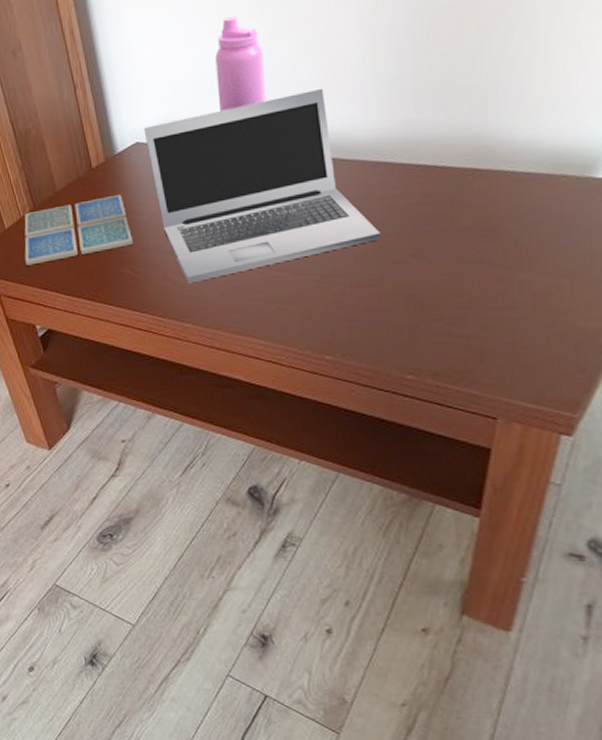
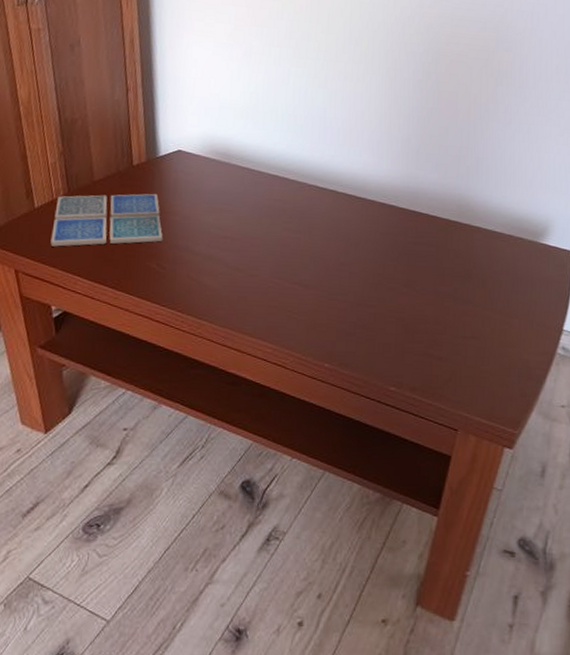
laptop: present [144,88,381,284] -> none [187,135,381,285]
water bottle: present [215,16,266,111] -> none [258,60,301,138]

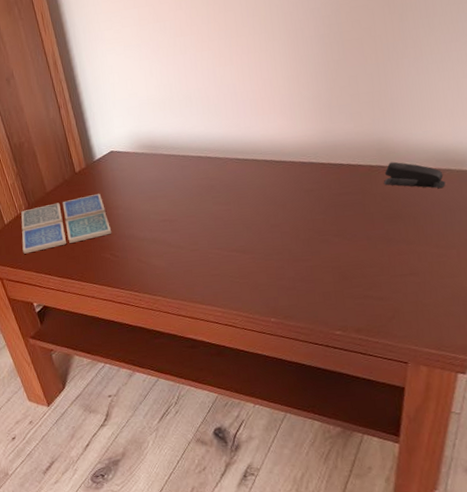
stapler: none [459,220,517,255] -> present [384,161,446,188]

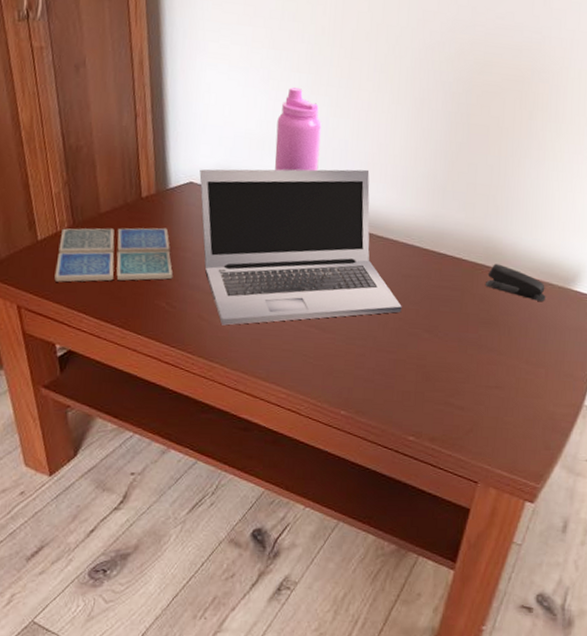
laptop: none [117,105,310,264] -> present [199,169,402,326]
water bottle: none [172,49,214,125] -> present [275,87,322,172]

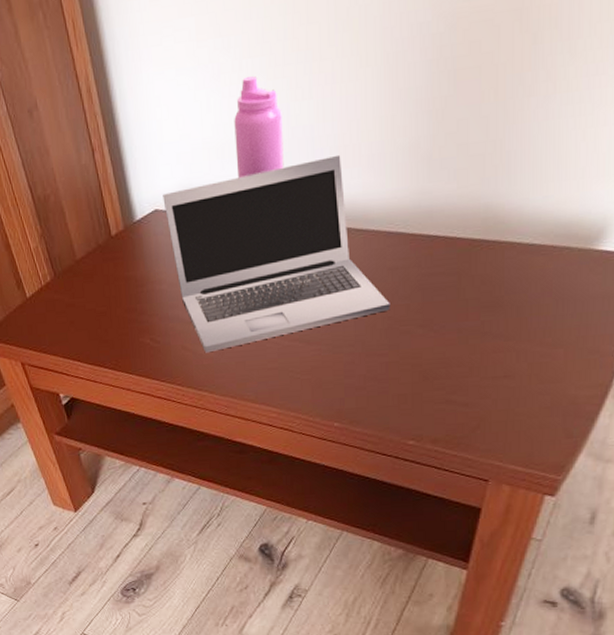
drink coaster: present [54,228,173,282] -> none [46,263,153,335]
stapler: present [486,263,546,301] -> none [487,235,562,271]

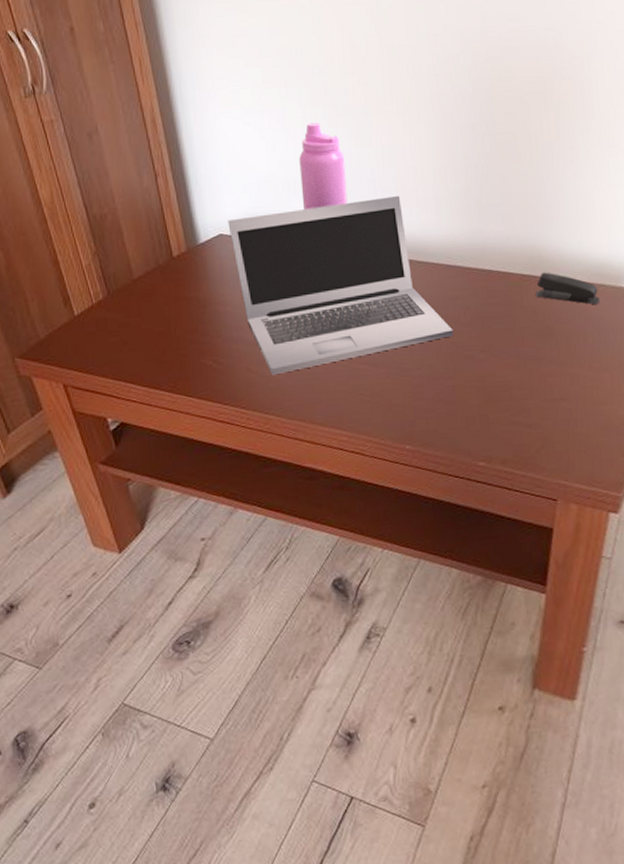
stapler: none [487,235,562,271] -> present [536,272,600,304]

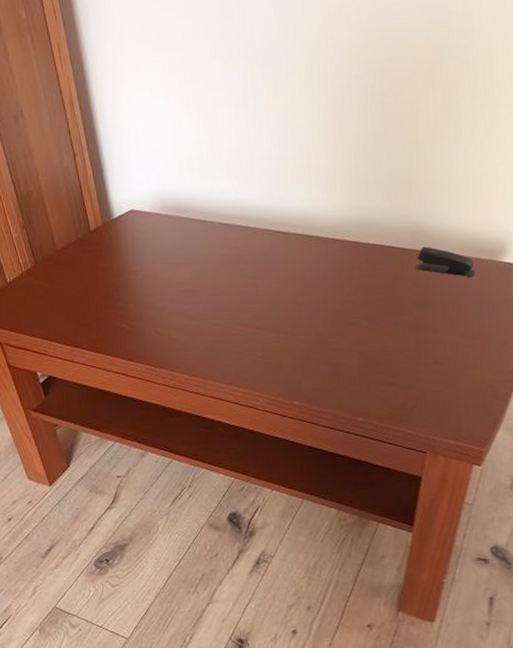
laptop: present [228,195,454,375] -> none [138,173,339,338]
water bottle: present [299,122,348,210] -> none [202,104,246,187]

